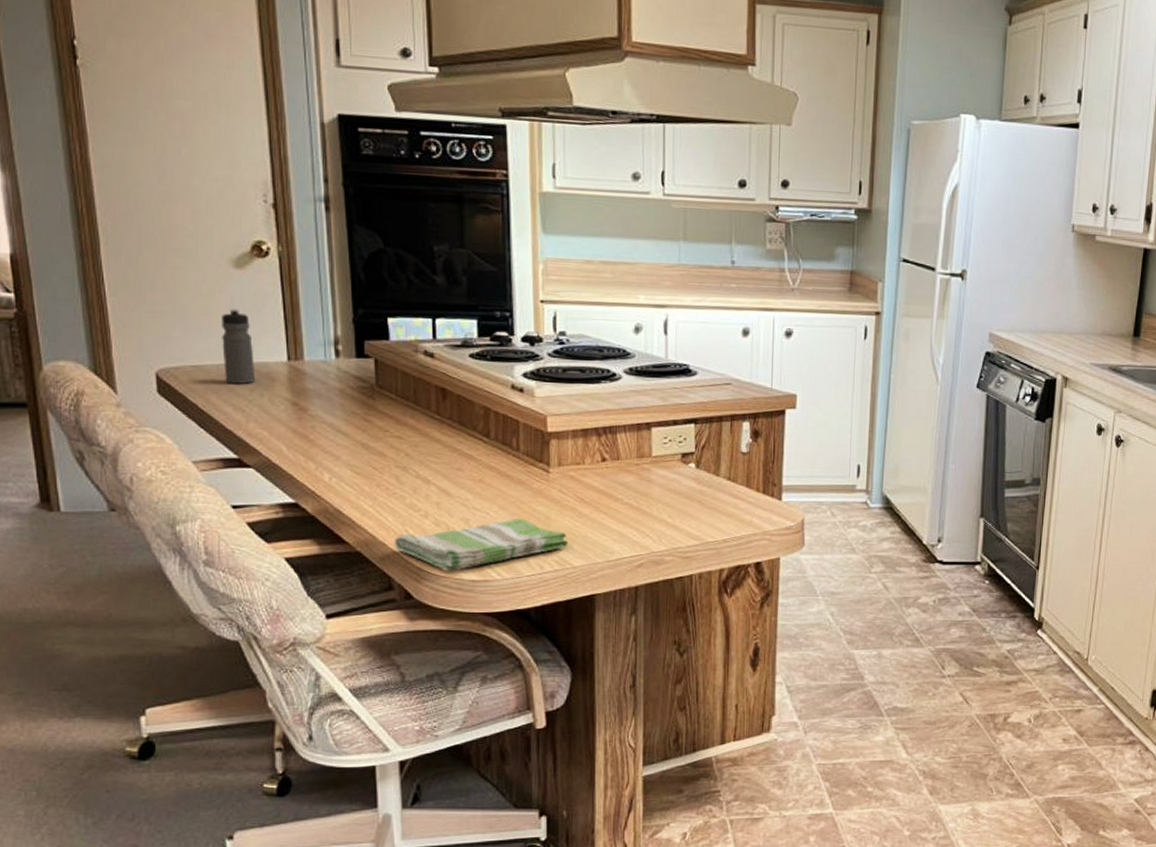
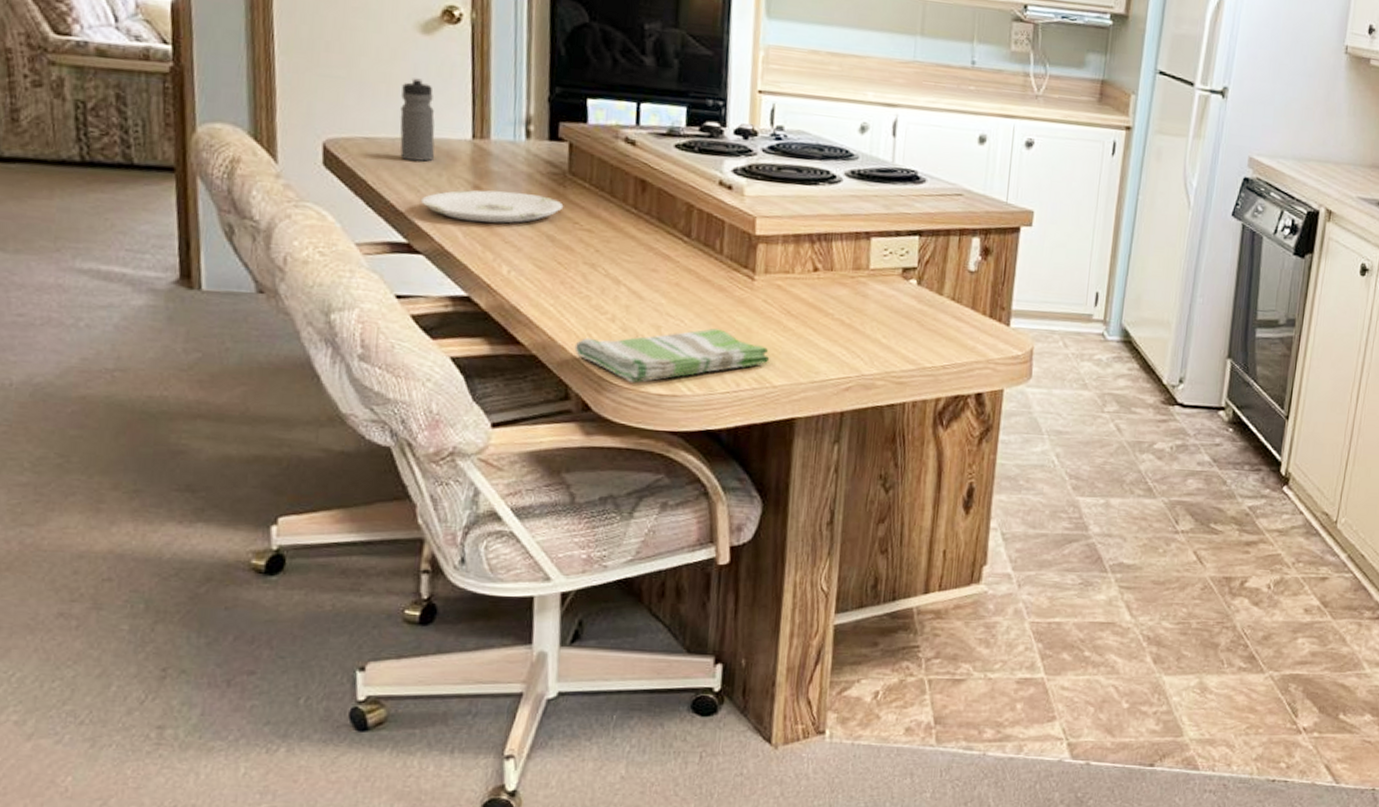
plate: none [246,406,374,436] -> present [420,190,564,224]

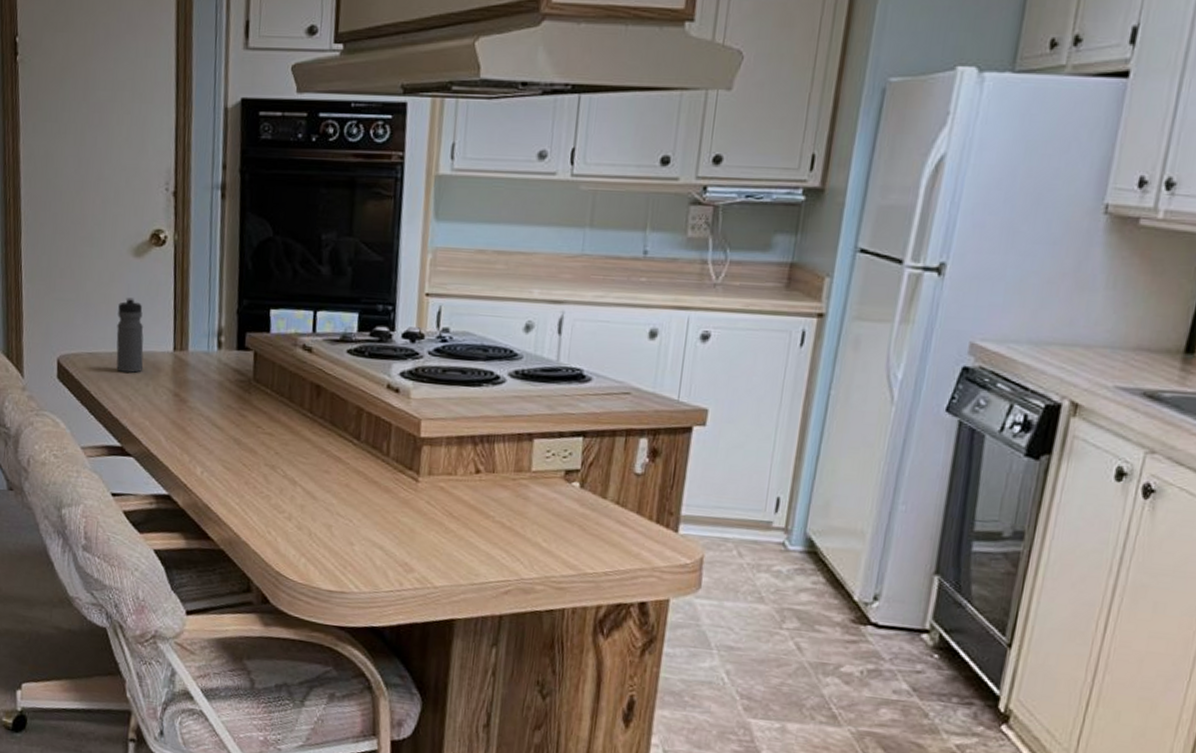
plate: present [420,190,564,224] -> none [131,397,249,428]
dish towel: present [574,328,770,384] -> none [256,528,432,579]

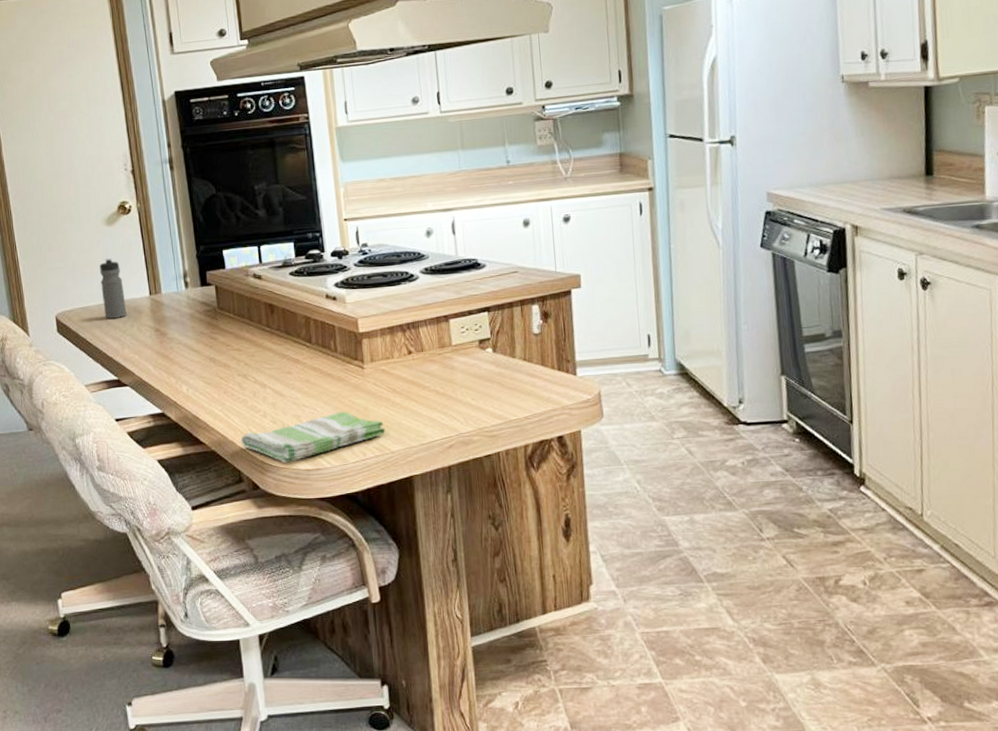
dish towel: none [256,528,432,579] -> present [241,411,386,464]

